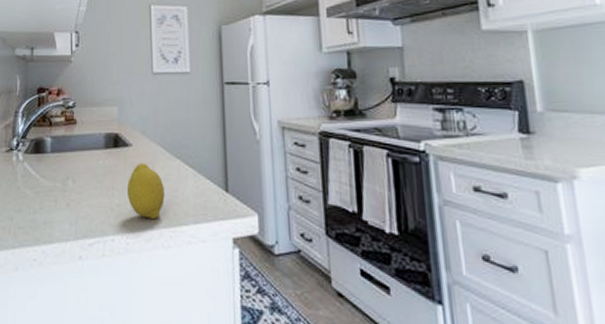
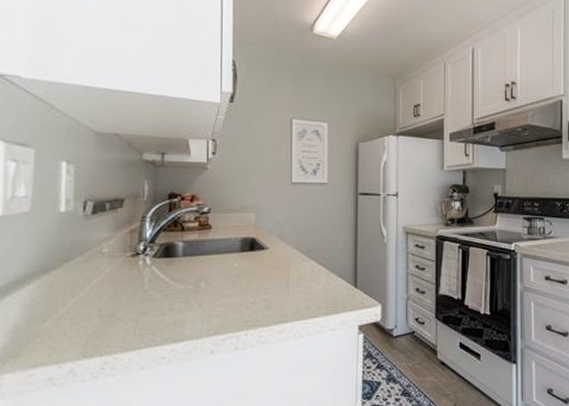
fruit: present [126,162,165,220] -> none [261,264,298,314]

